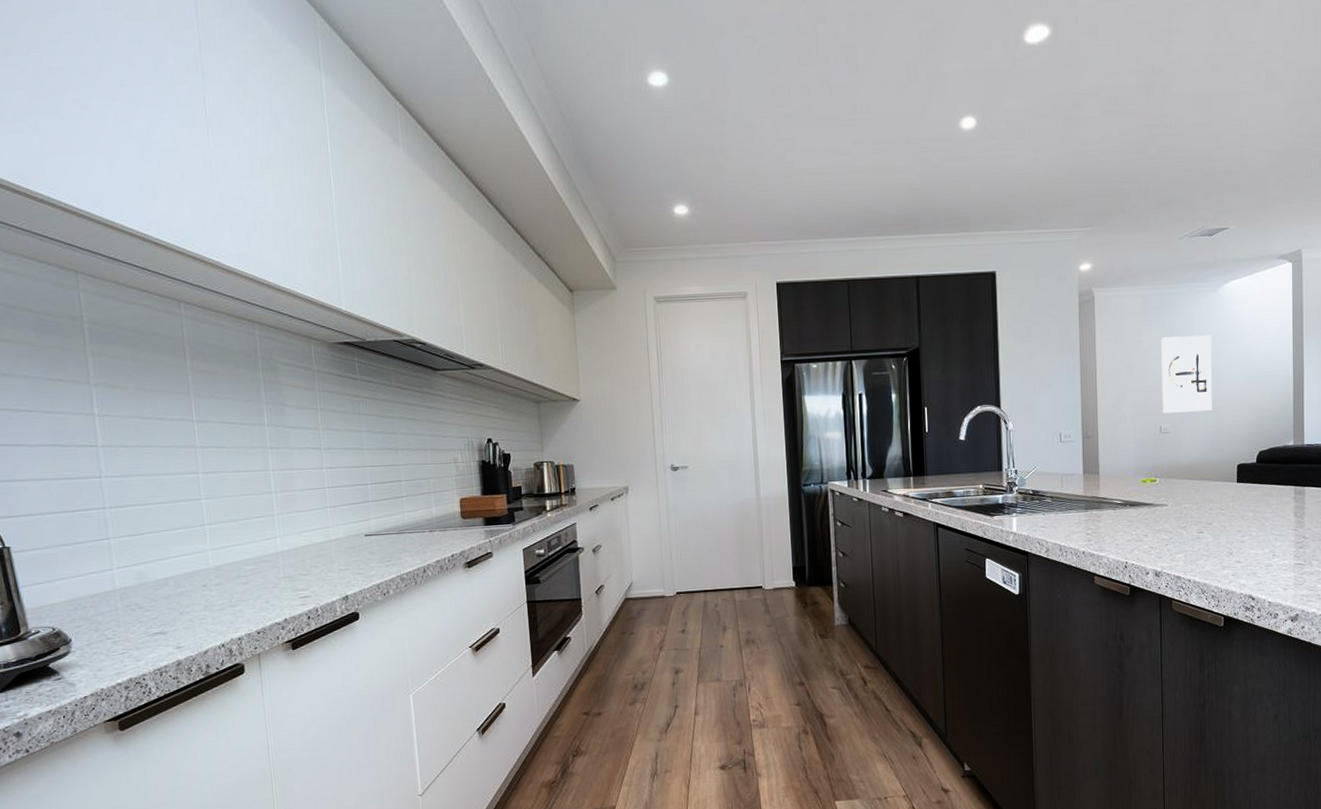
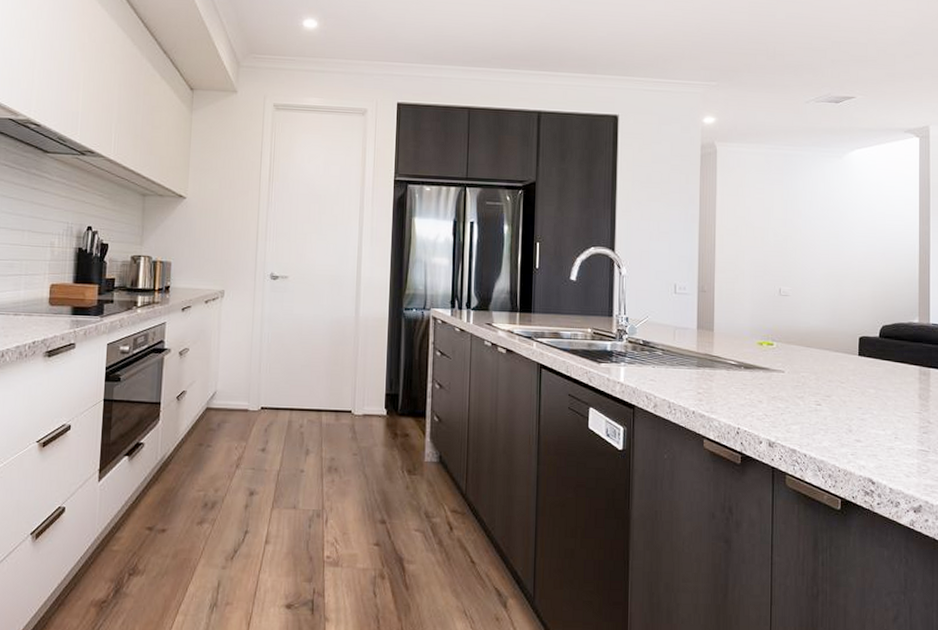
wall art: present [1161,335,1212,413] -> none [781,198,836,278]

